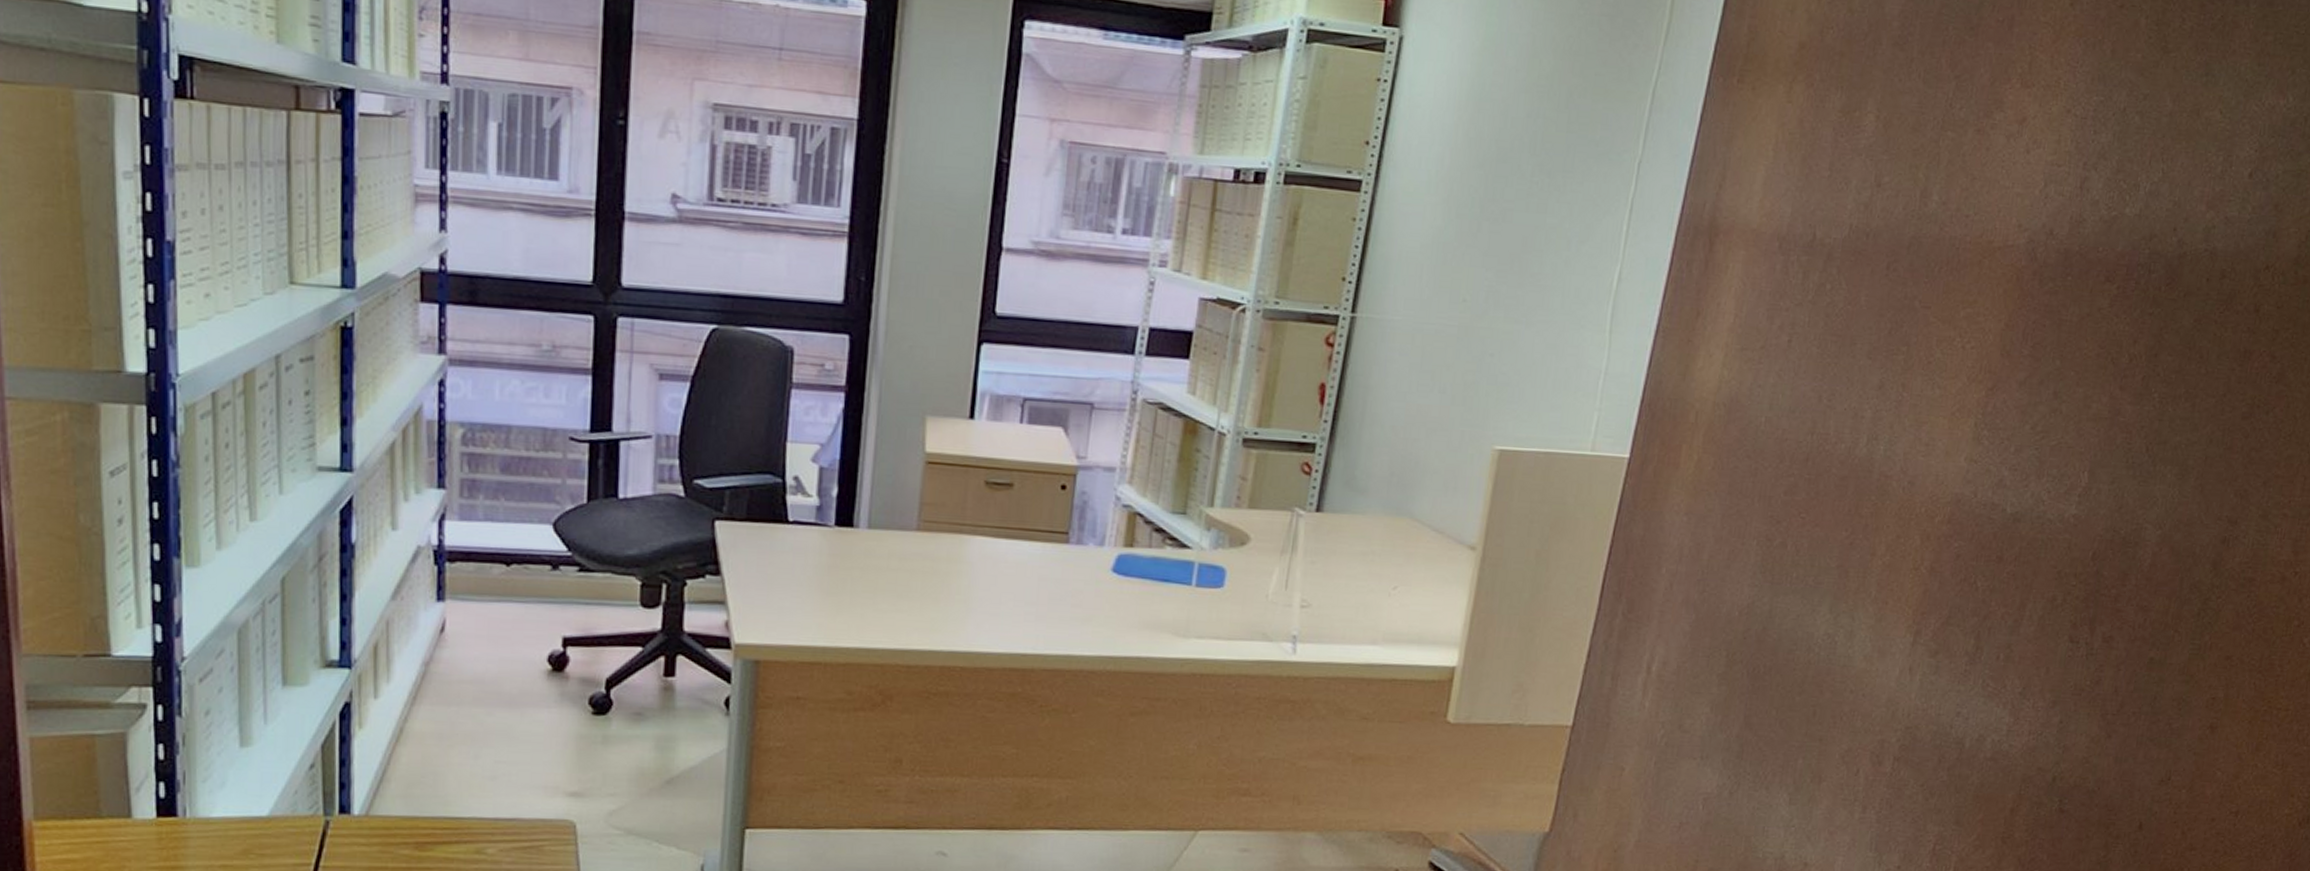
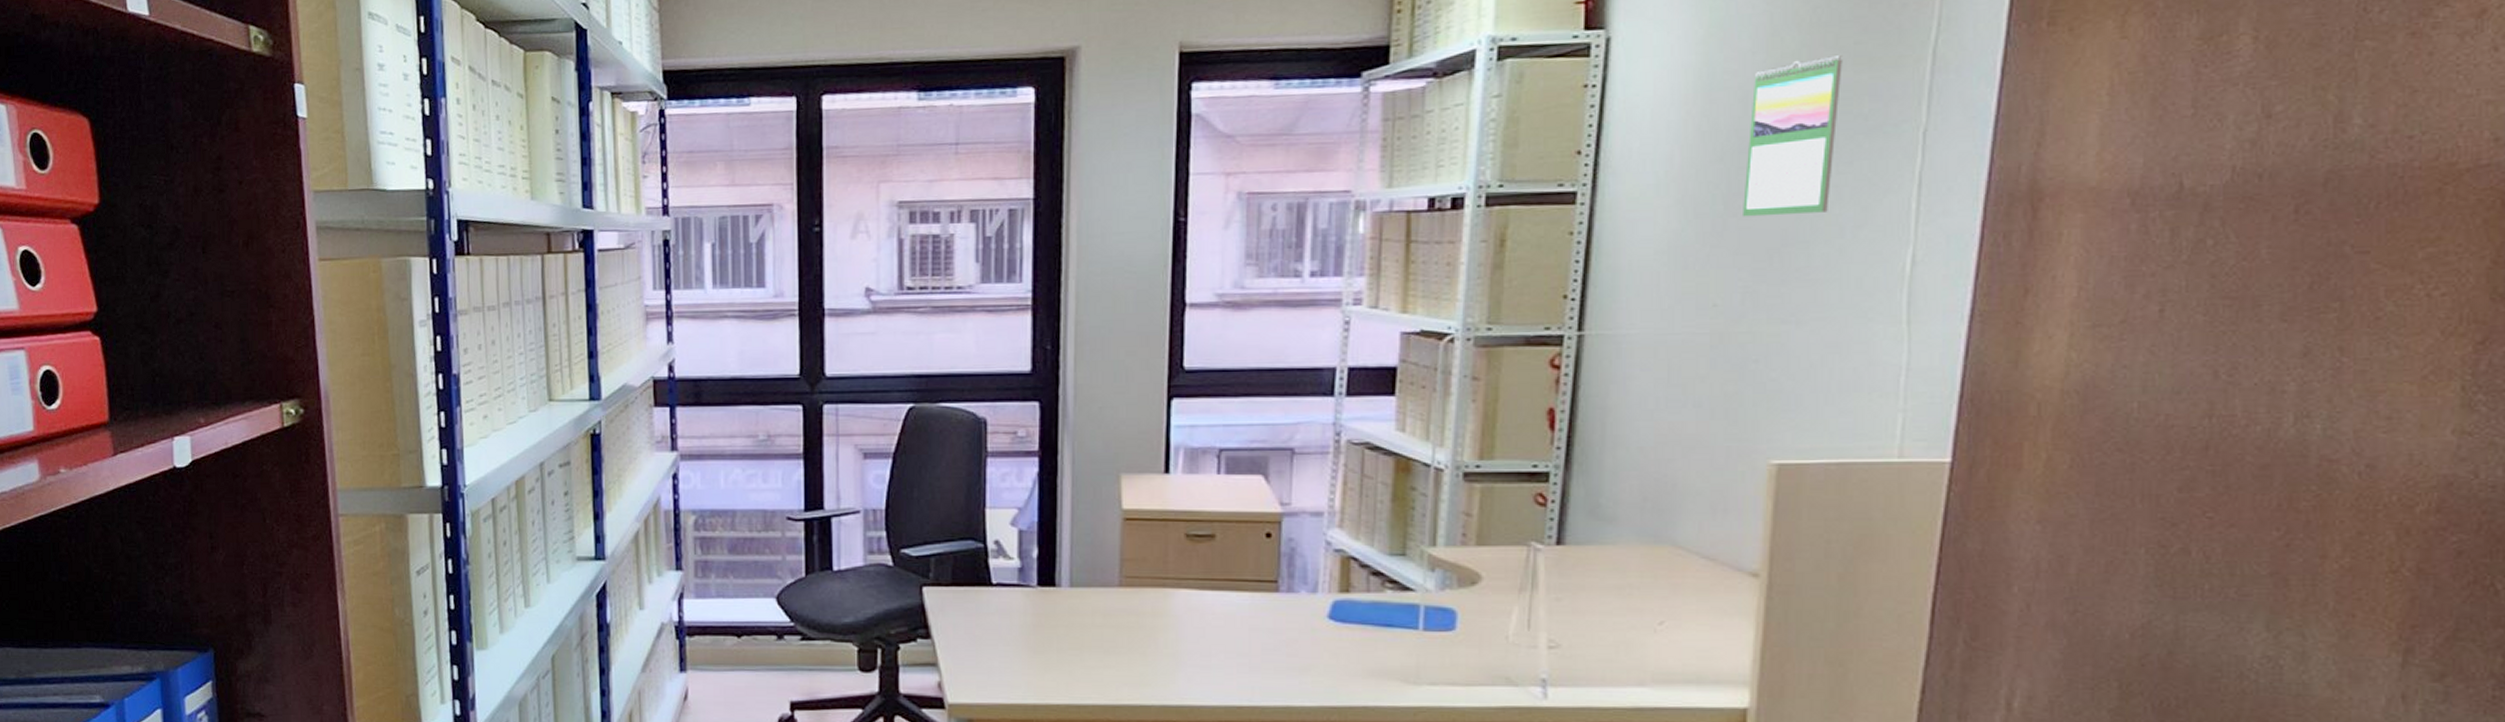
calendar: none [1494,83,1585,226] -> present [1743,55,1842,217]

